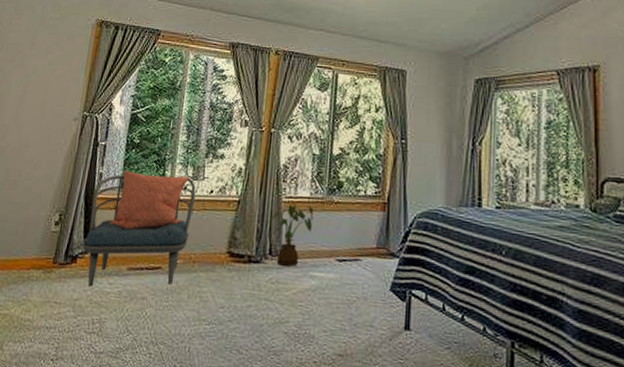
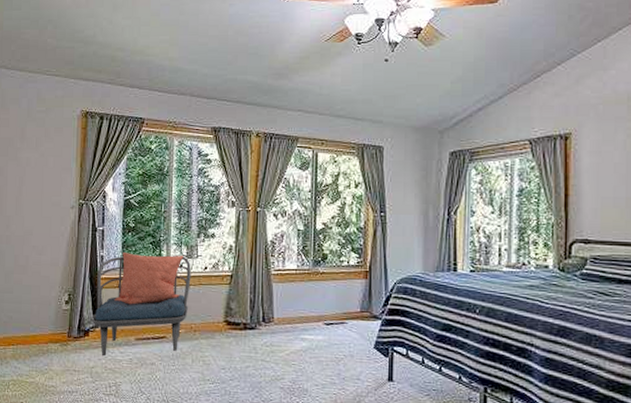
house plant: present [271,204,314,267] -> none [262,276,302,331]

